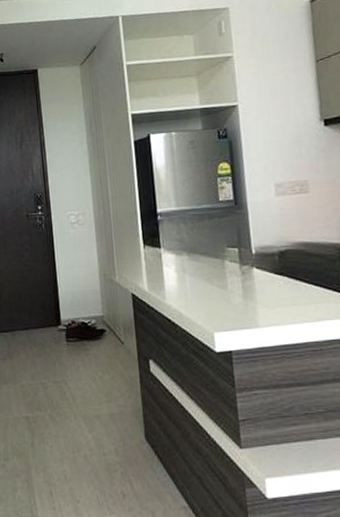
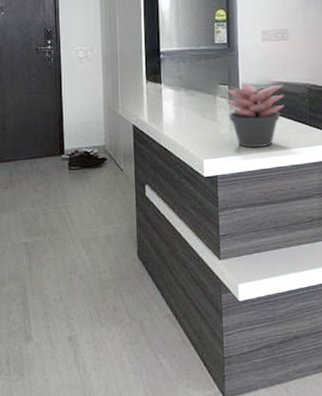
succulent plant: none [235,244,310,319] -> present [225,82,285,148]

